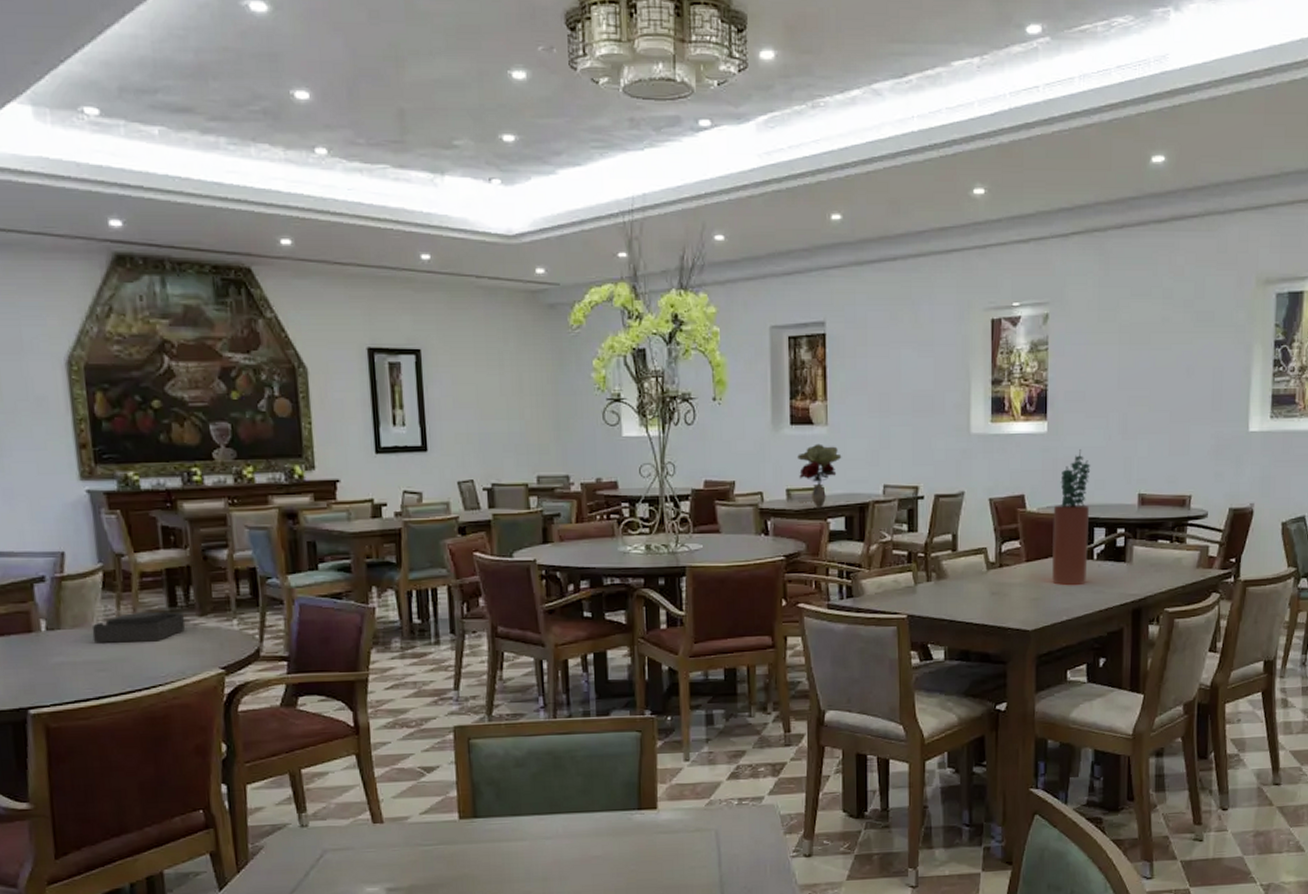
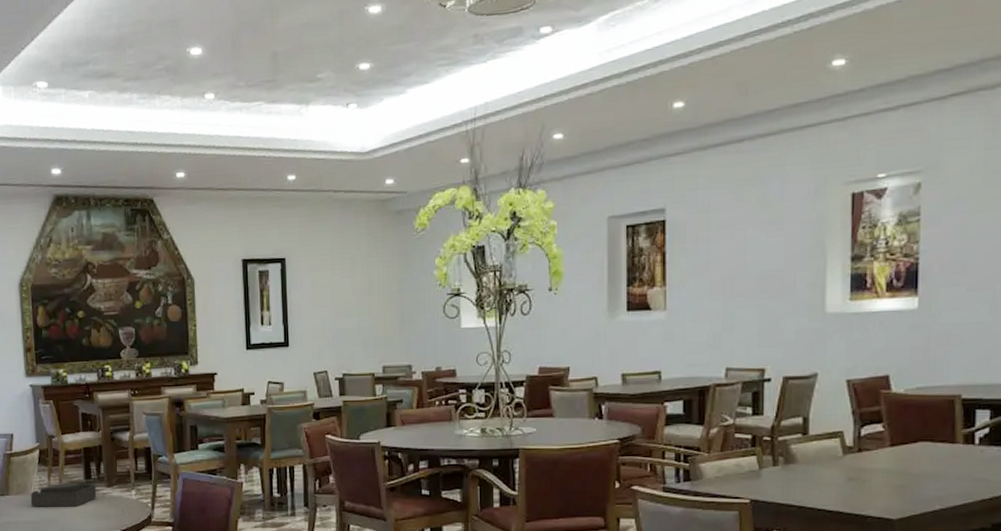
flower bouquet: present [797,443,842,509] -> none [634,328,681,393]
vase: present [1052,449,1091,585] -> none [922,325,972,471]

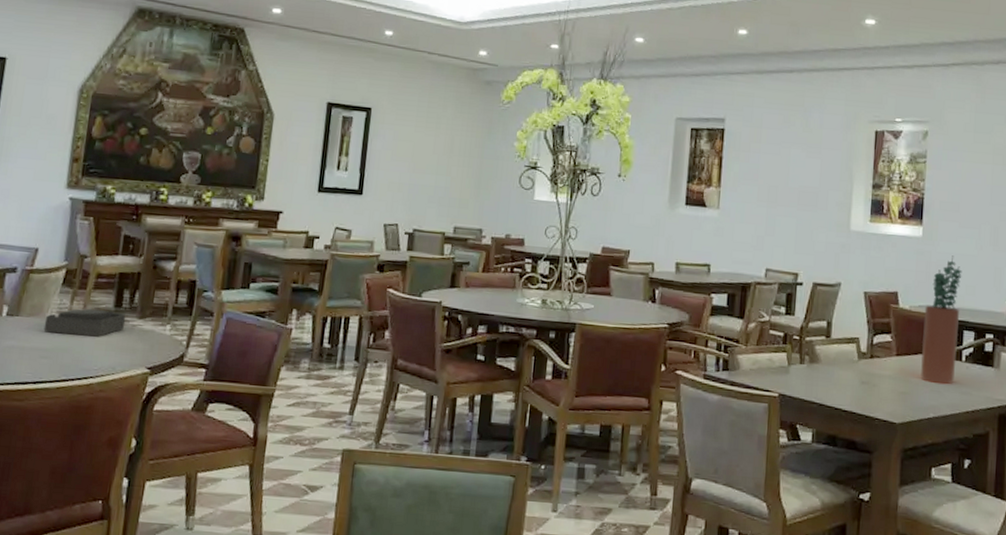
vase: none [922,325,972,471] -> present [921,255,962,384]

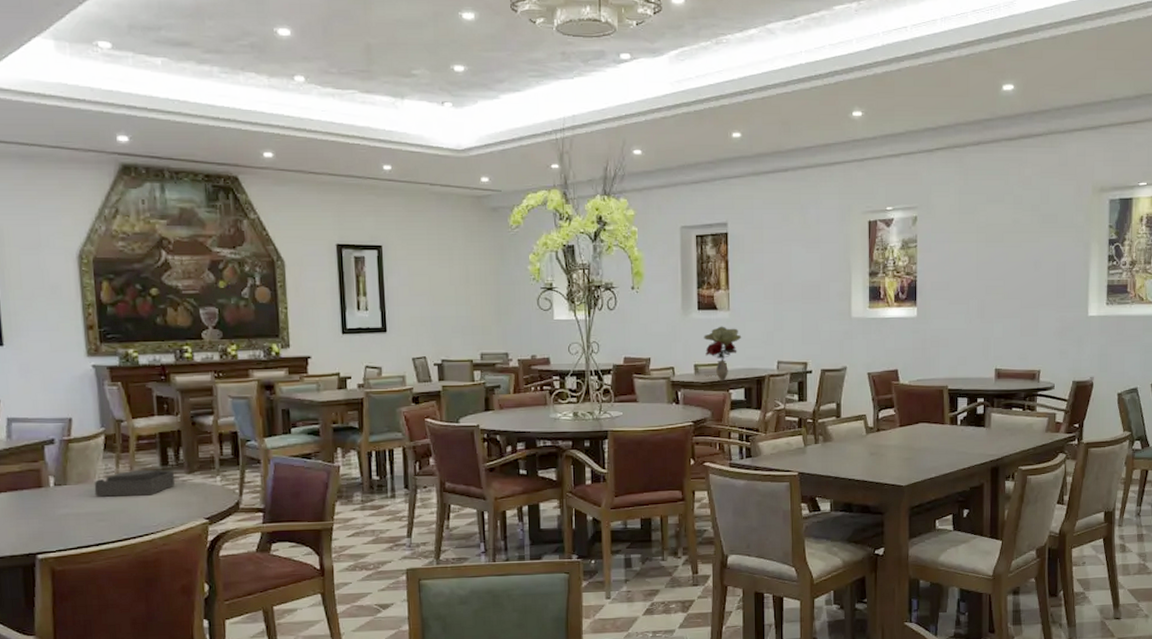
flower bouquet: none [689,224,730,284] -> present [704,326,742,381]
vase: present [921,255,962,384] -> none [922,331,954,447]

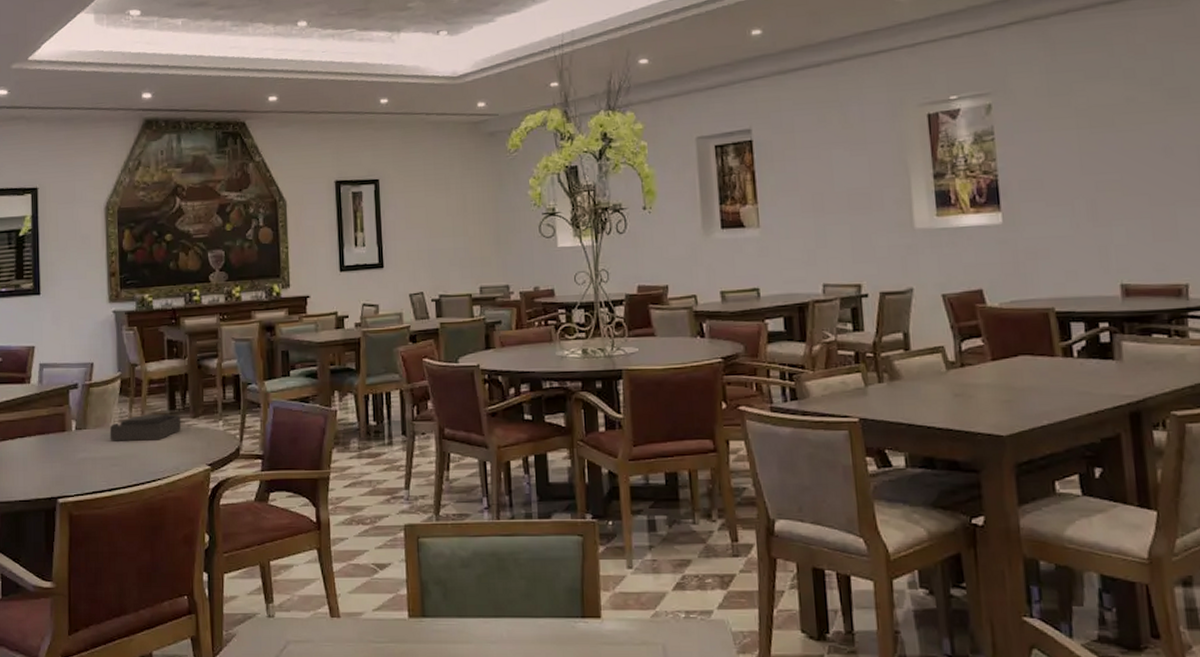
flower bouquet: present [704,326,742,381] -> none [730,245,777,310]

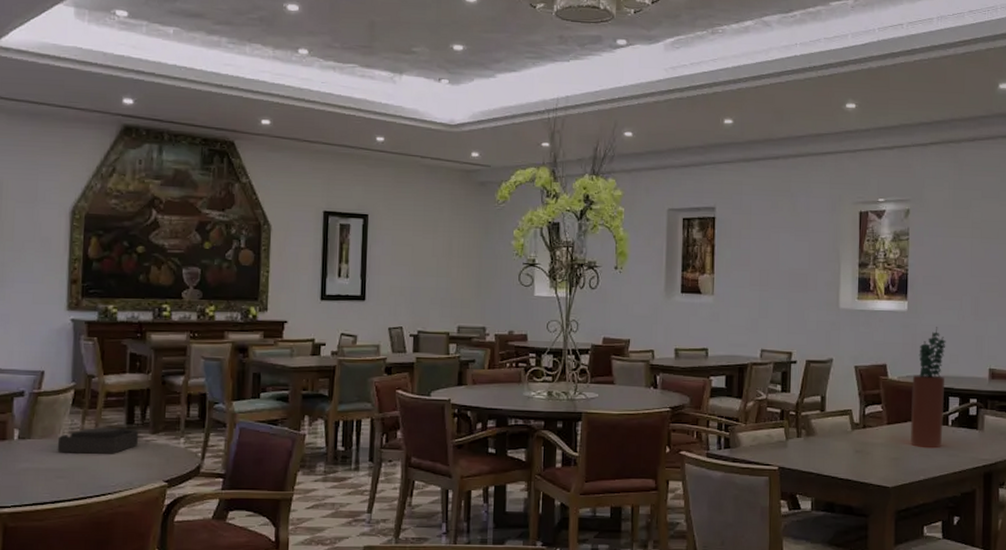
vase: none [1018,239,1067,386] -> present [911,327,946,448]

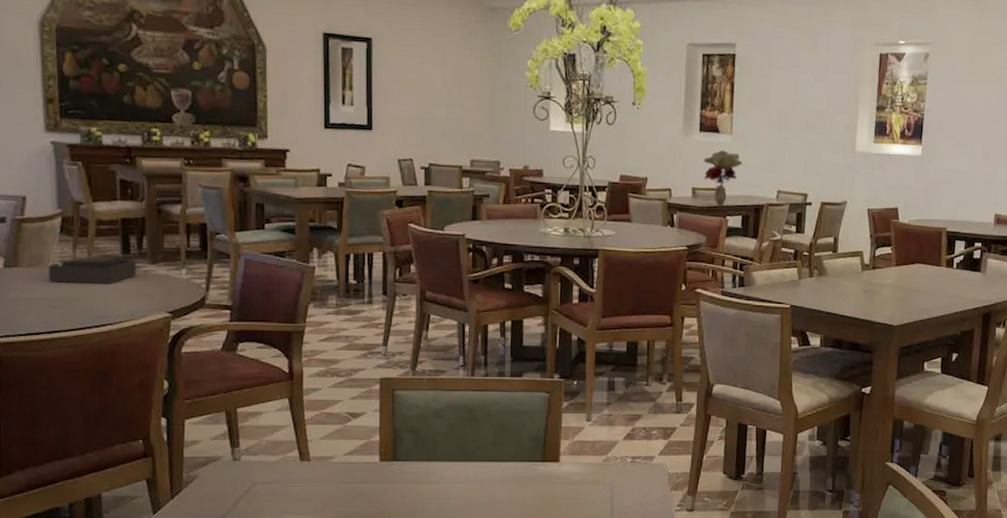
flower bouquet: none [686,310,725,367] -> present [704,150,743,207]
vase: present [911,327,946,448] -> none [917,172,956,289]

